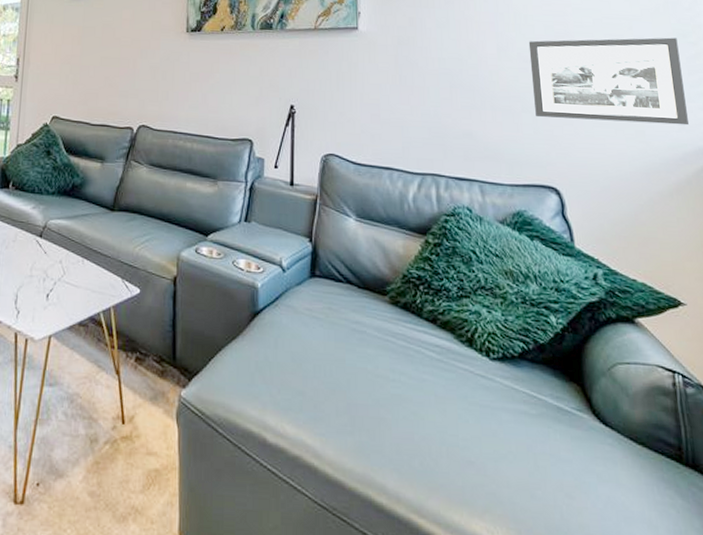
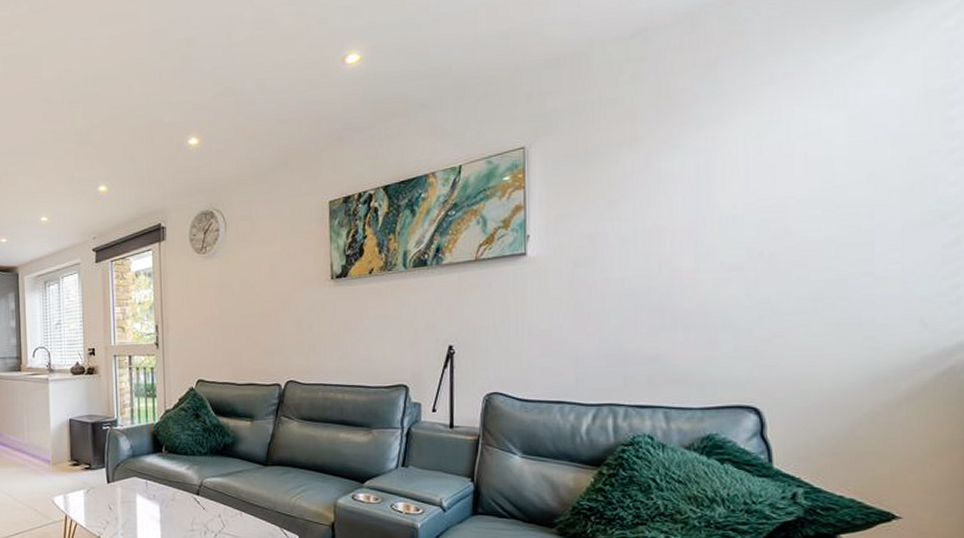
picture frame: present [528,37,689,126] -> none [735,221,934,333]

